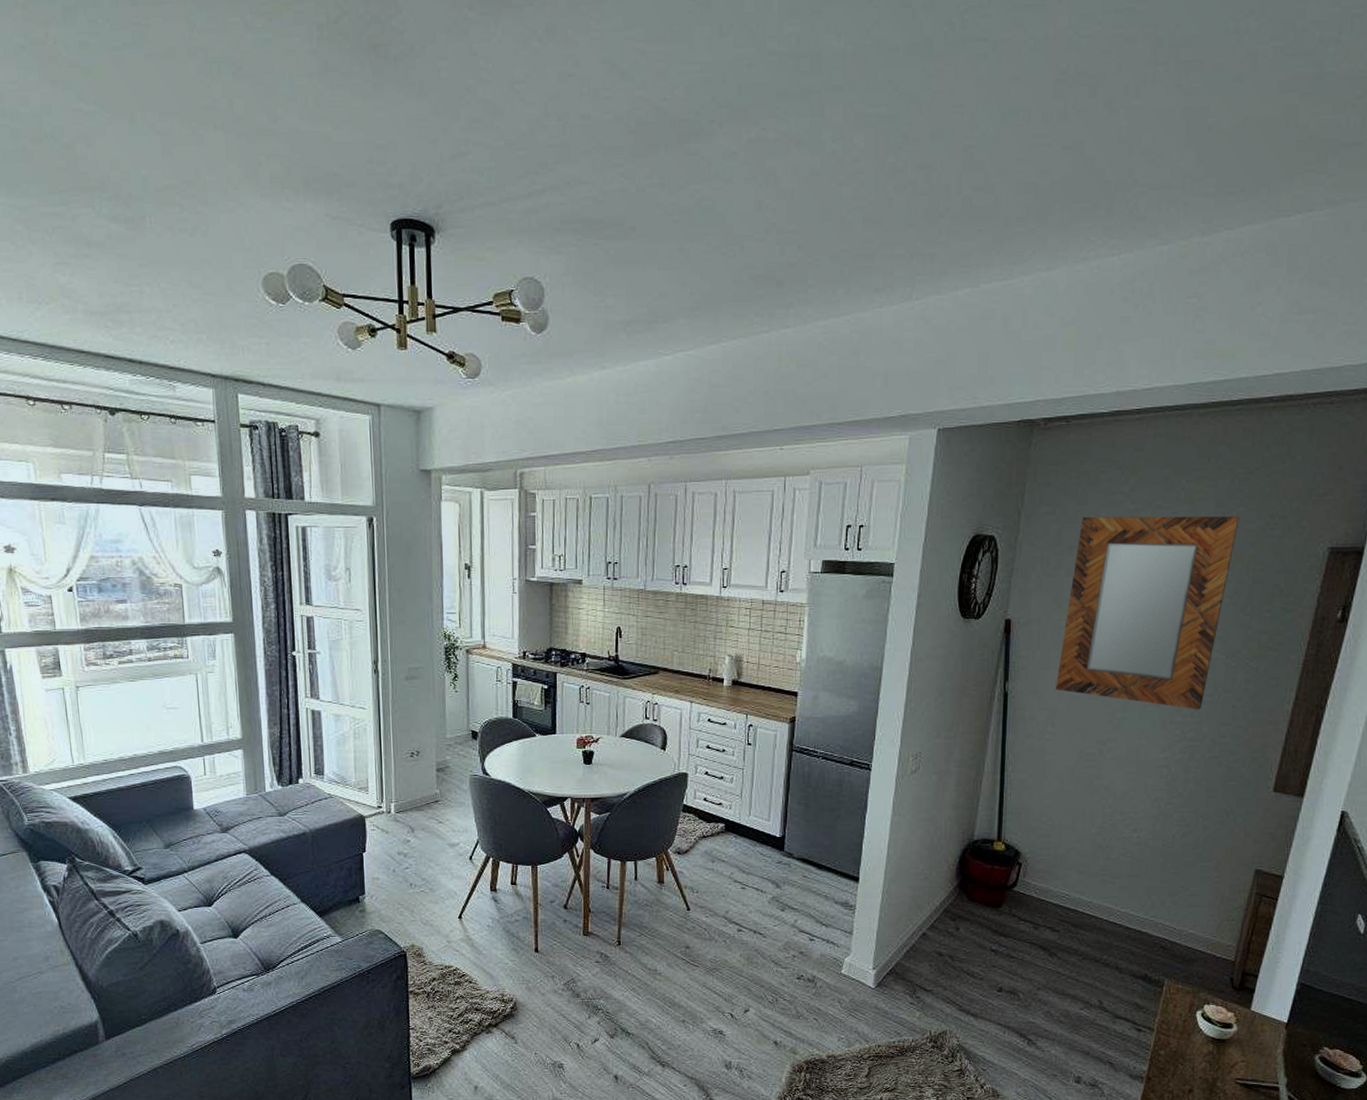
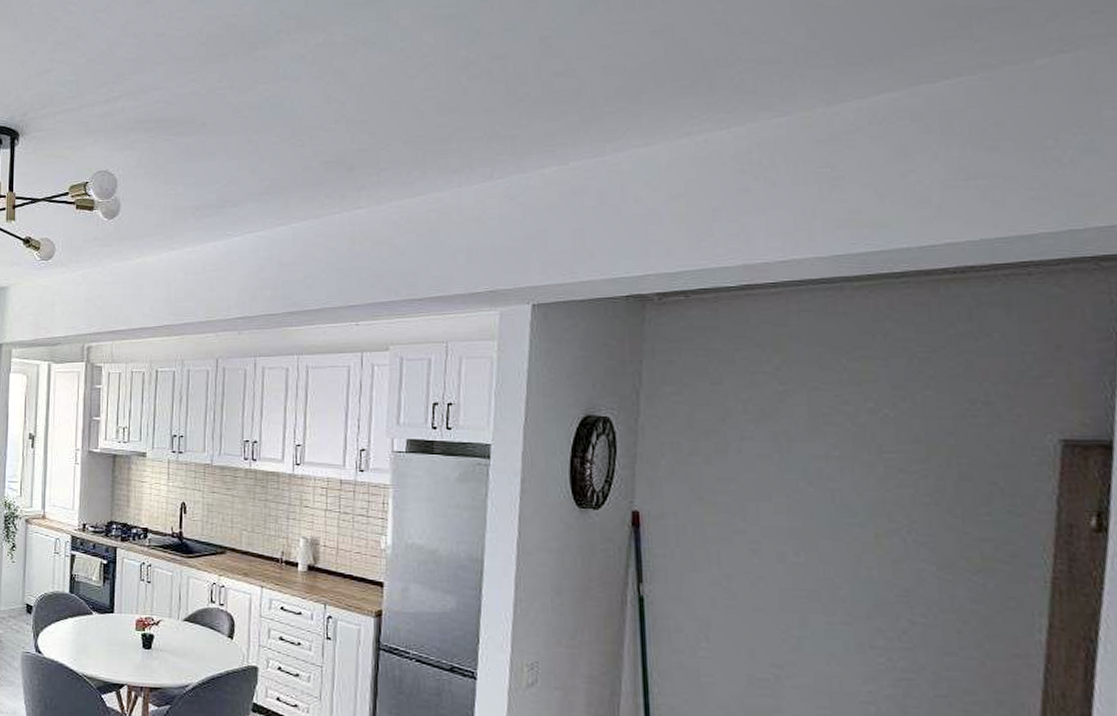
home mirror: present [1056,516,1240,710] -> none [705,399,927,633]

